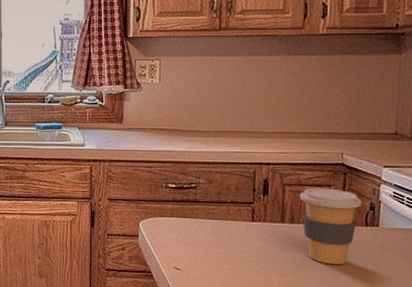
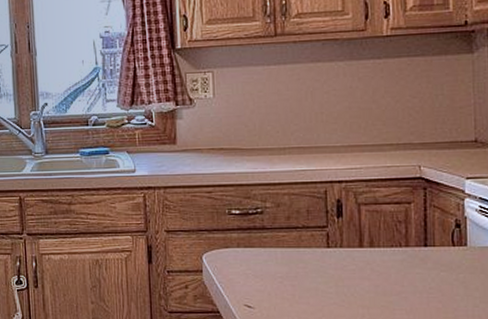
coffee cup: present [299,187,362,265] -> none [377,205,446,292]

